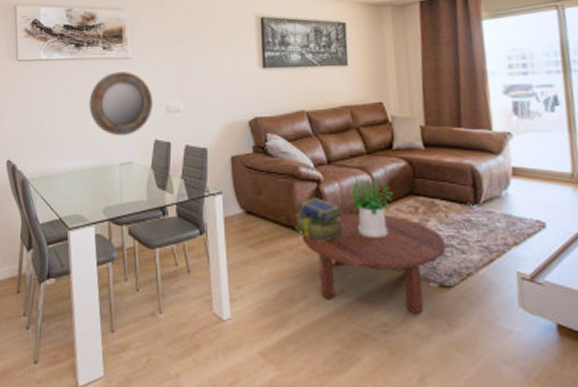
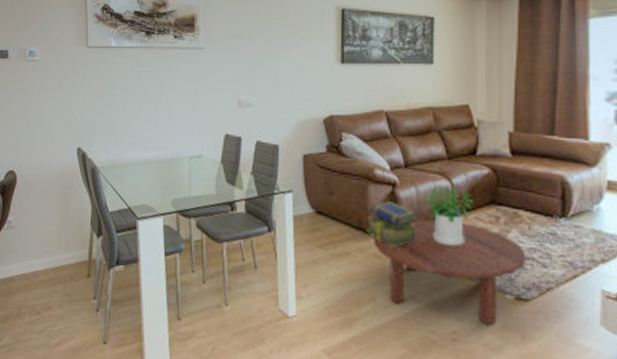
home mirror: present [89,72,153,136] -> none [159,62,224,129]

